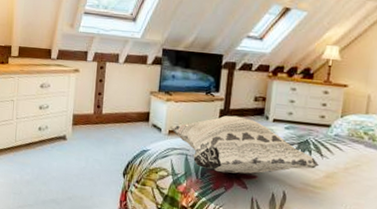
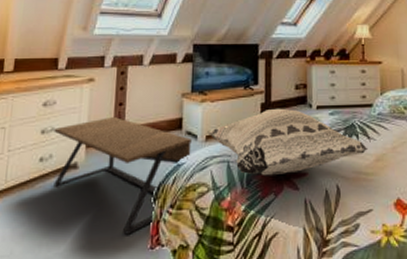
bench: none [49,103,156,197] -> present [54,116,192,235]

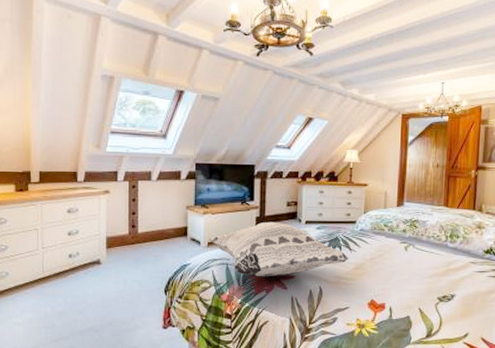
bench: present [54,116,192,235] -> none [79,223,196,317]

